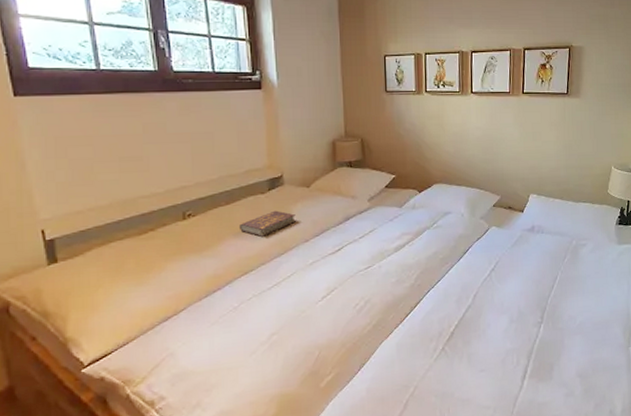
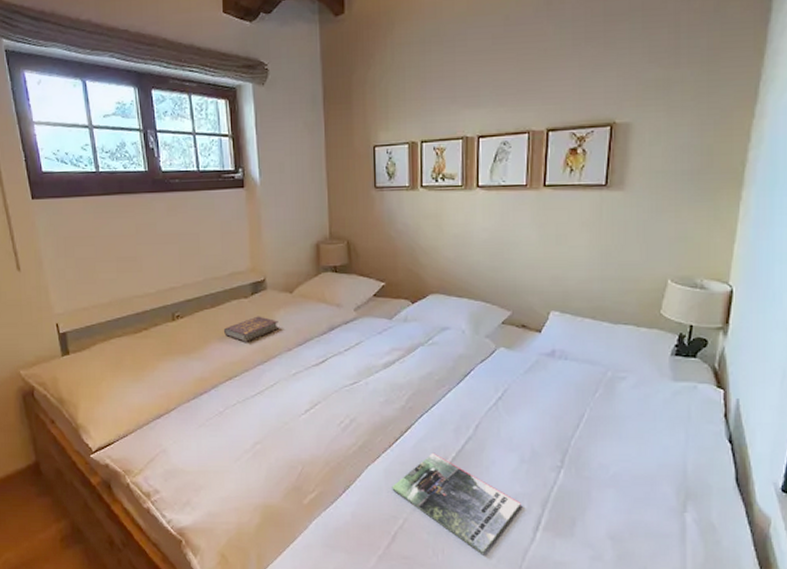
magazine: none [403,323,511,407] -> present [392,452,521,554]

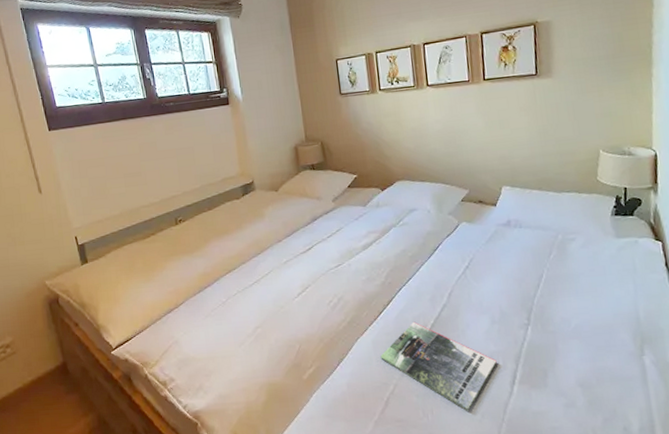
book: present [223,316,279,342] -> none [220,213,268,238]

